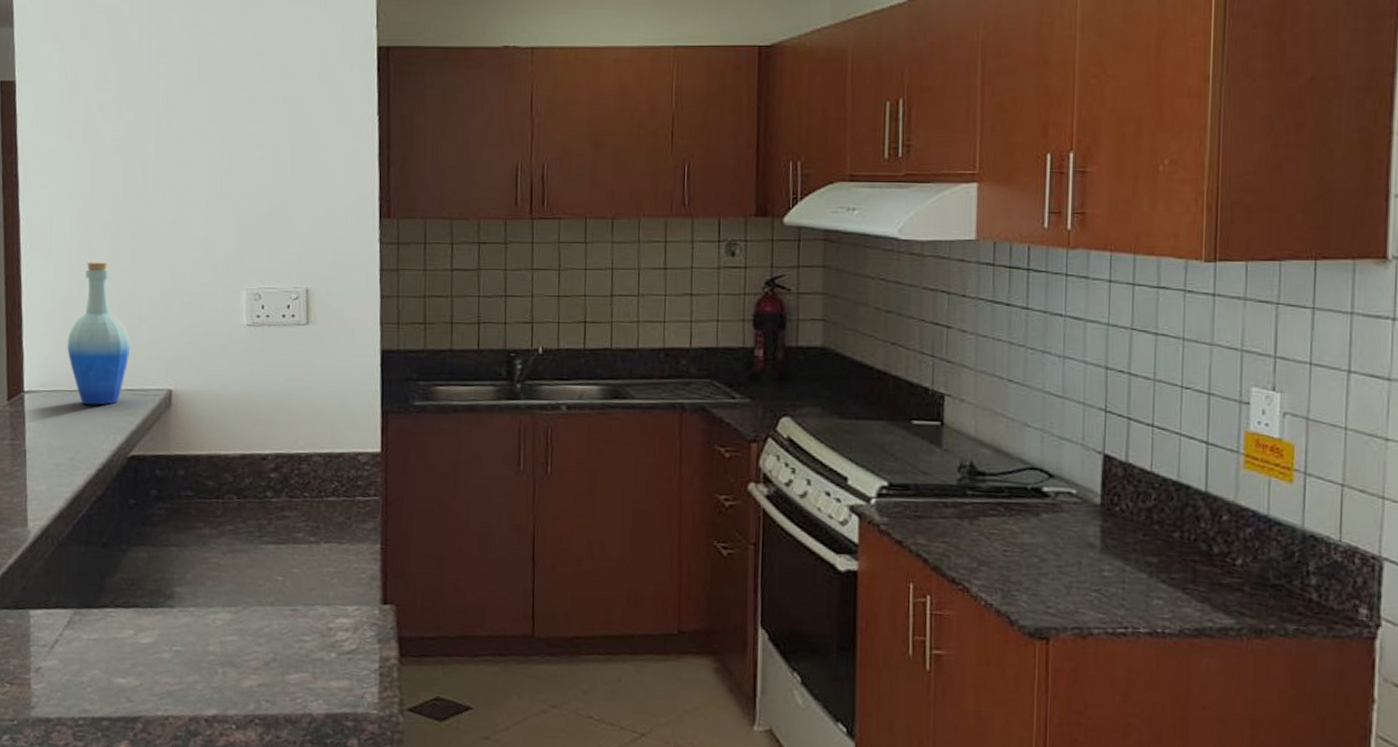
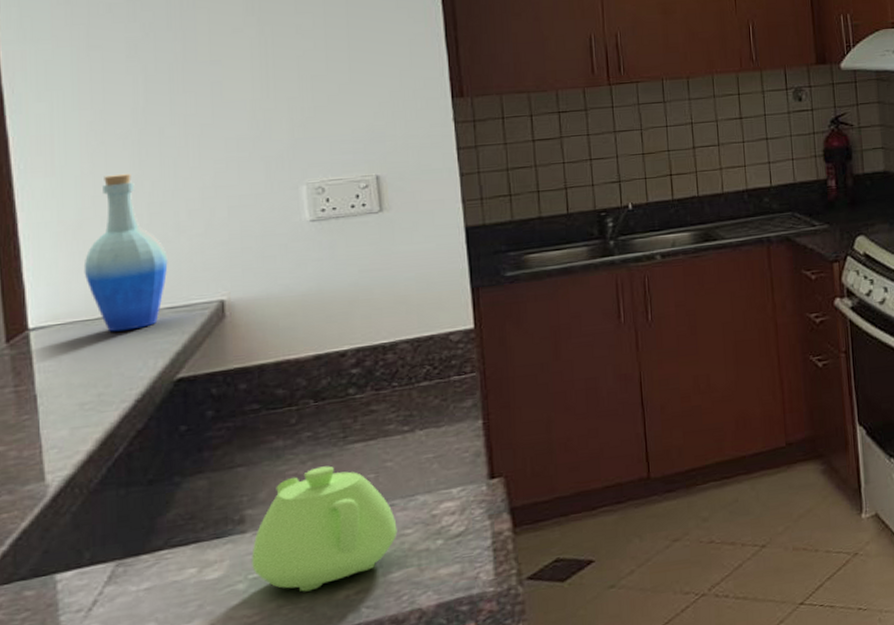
teapot: none [176,560,298,674] -> present [252,466,398,592]

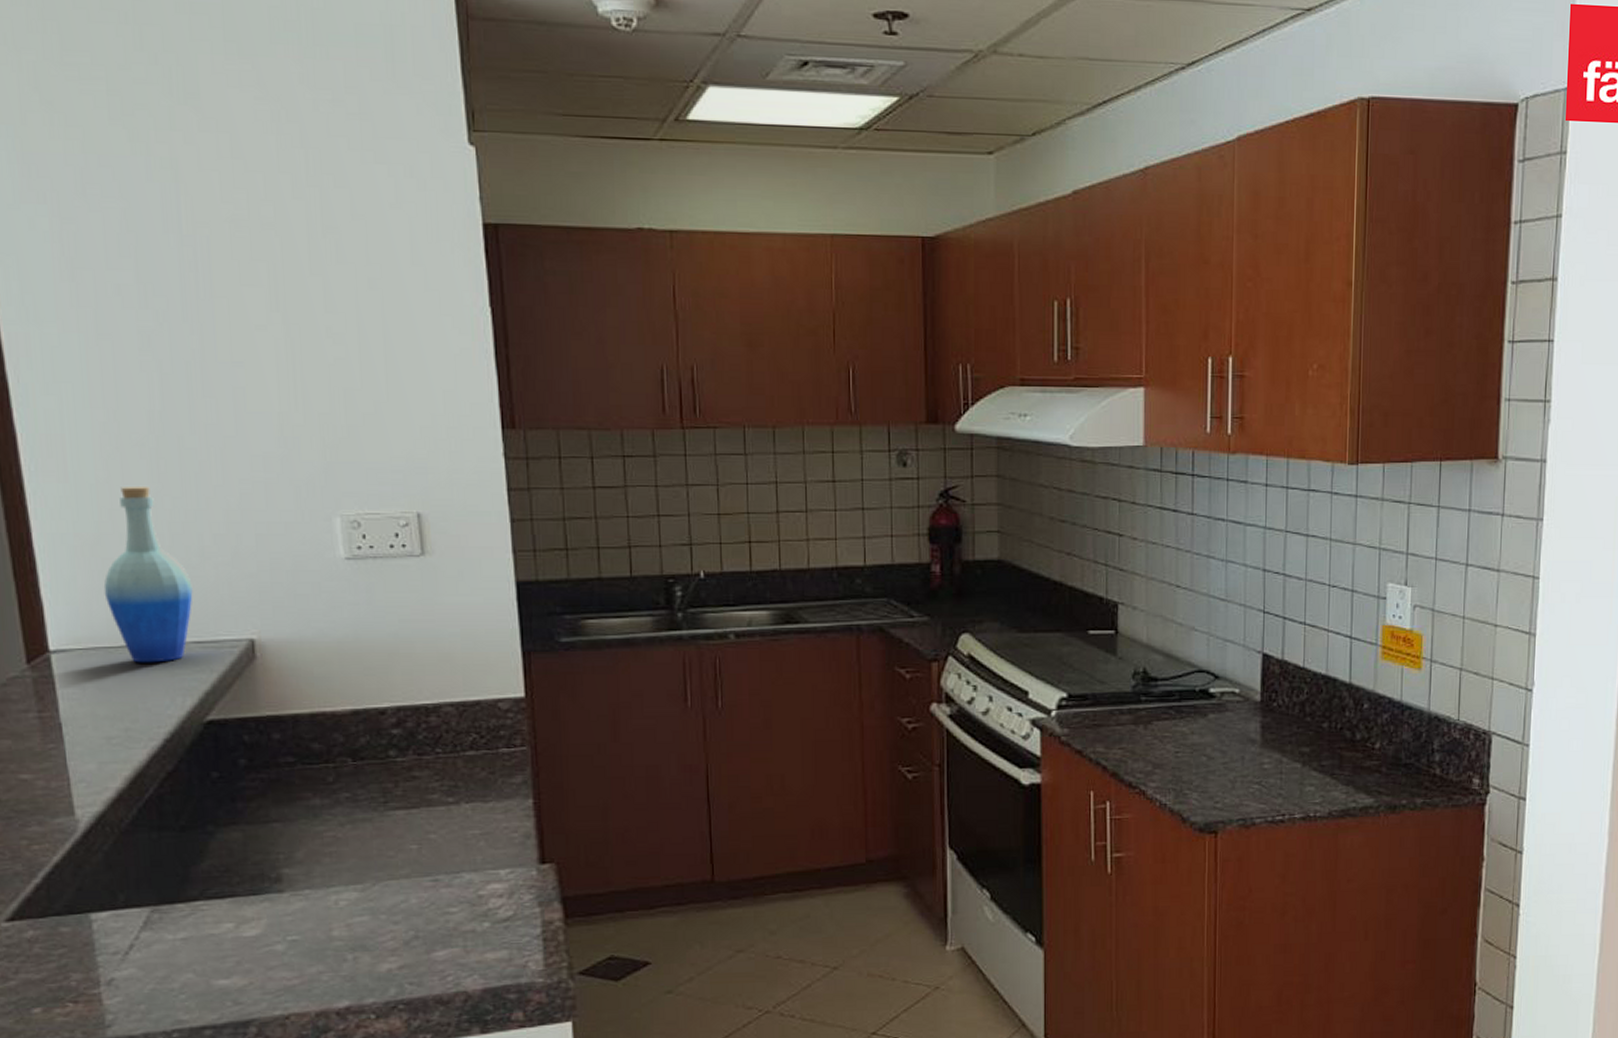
teapot: present [252,466,398,592] -> none [290,831,442,961]

